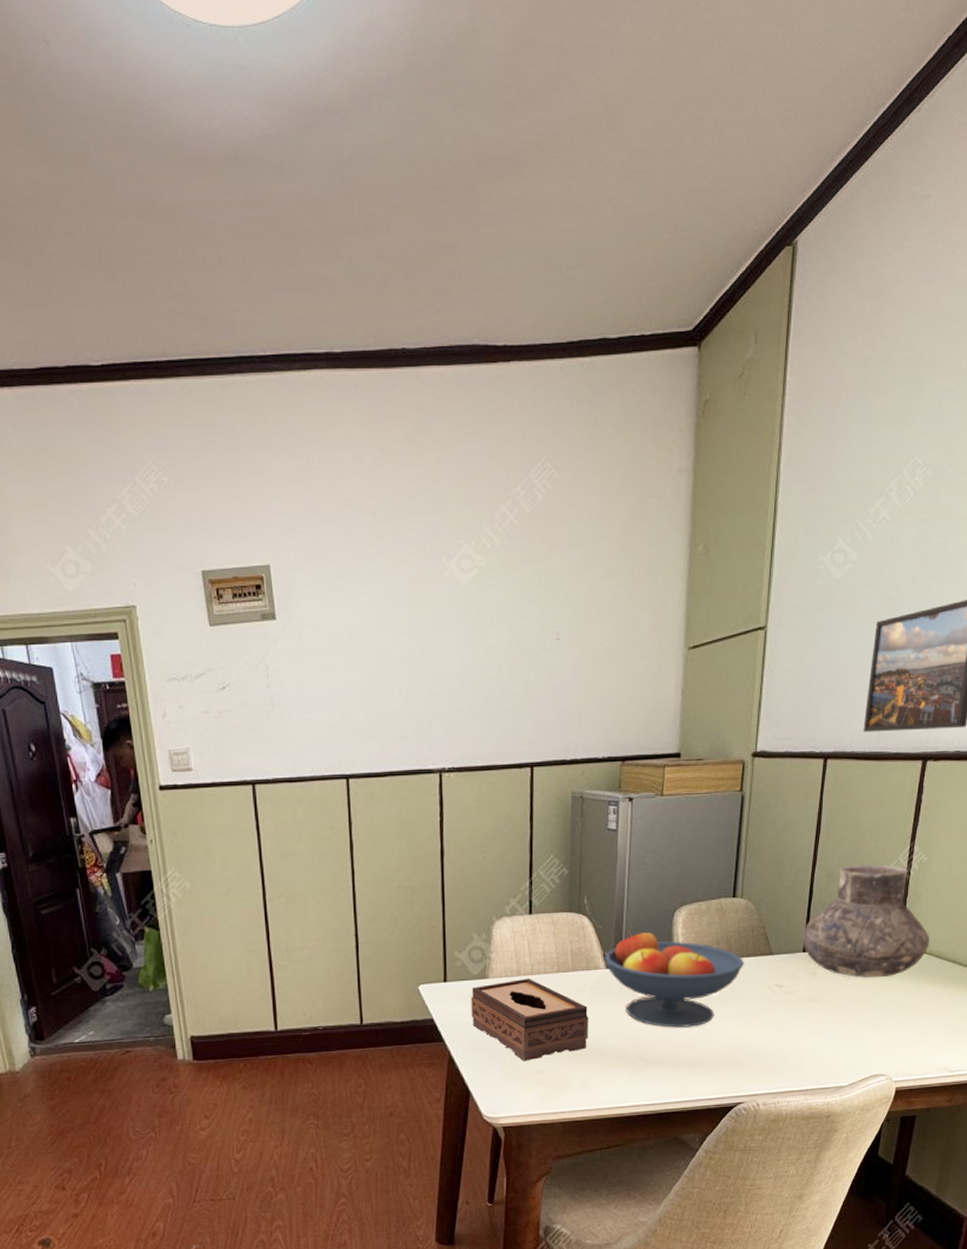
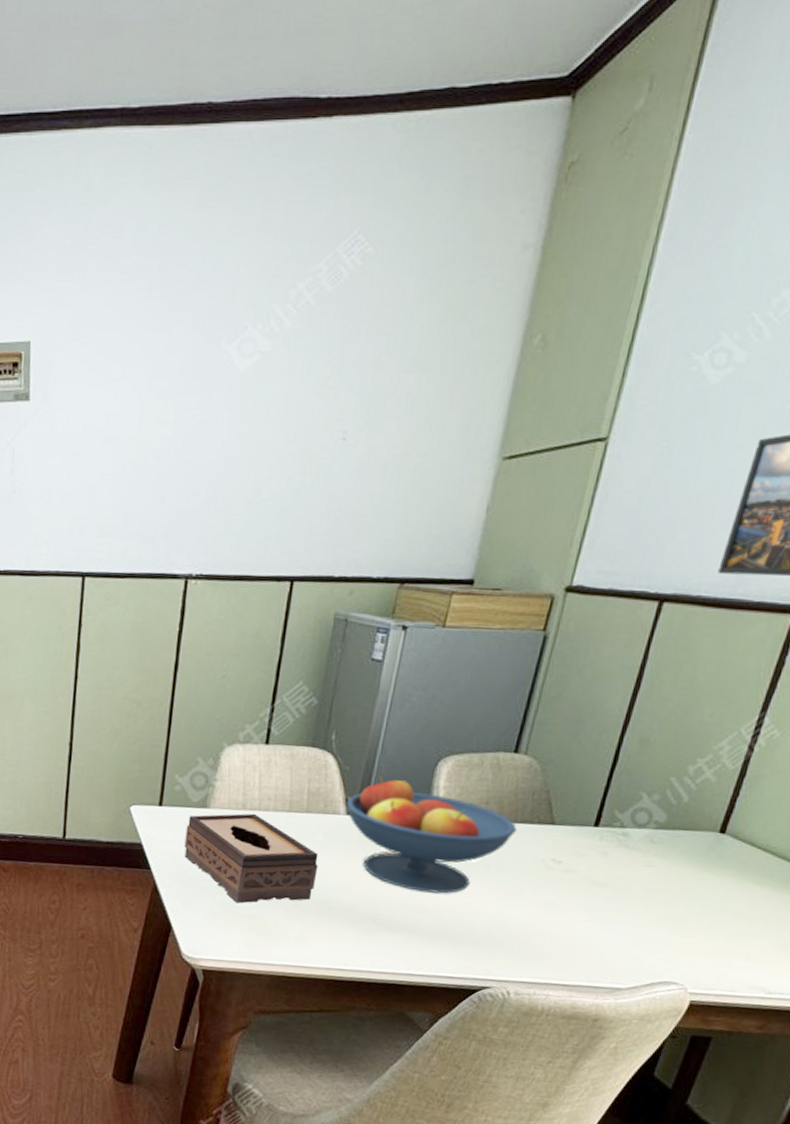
vase: present [801,864,930,978] -> none [594,731,768,869]

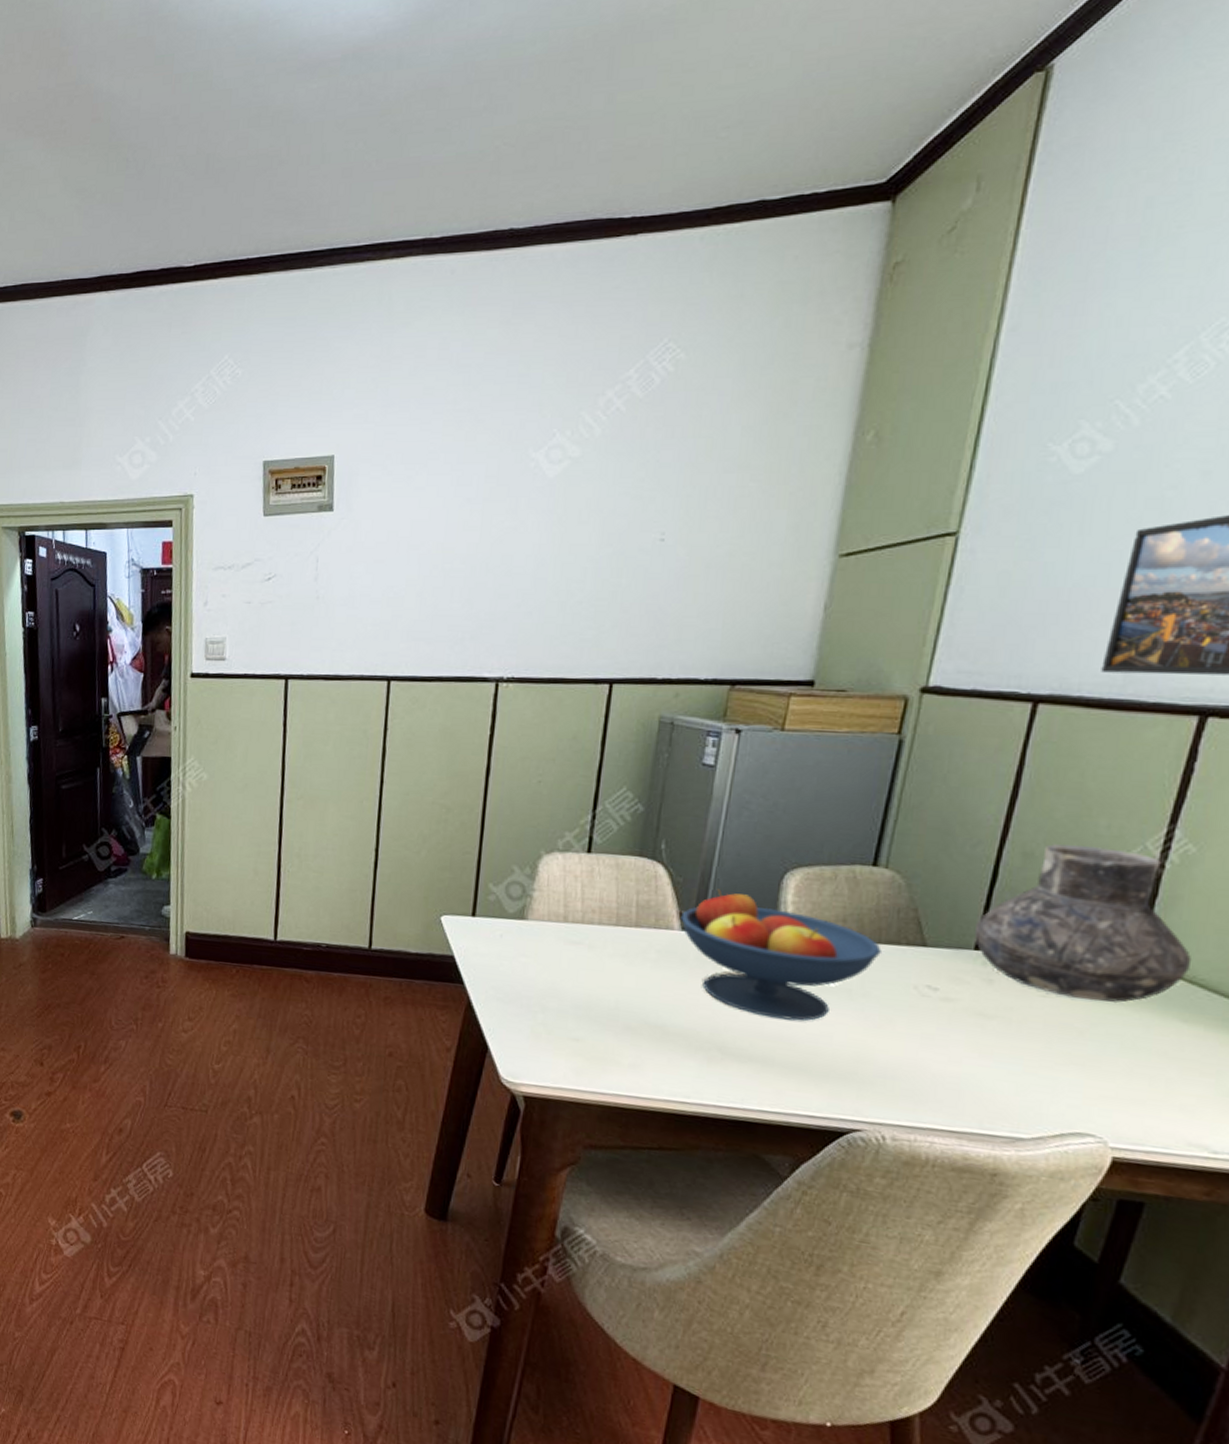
tissue box: present [184,813,319,904] -> none [500,926,652,1024]
vase: none [594,731,768,869] -> present [974,844,1192,1003]

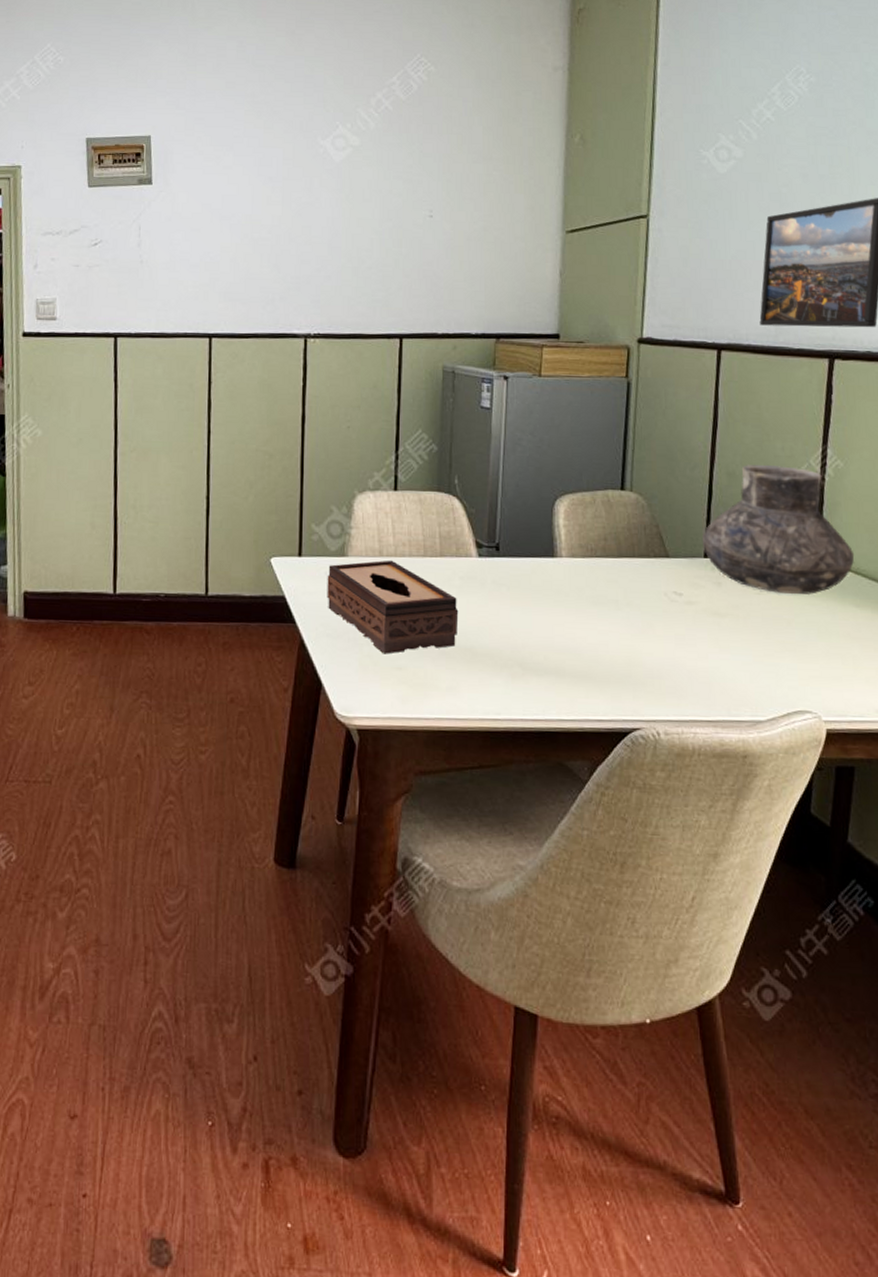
tissue box: none [500,926,652,1024] -> present [327,560,459,654]
fruit bowl: present [681,889,882,1021] -> none [477,517,636,633]

